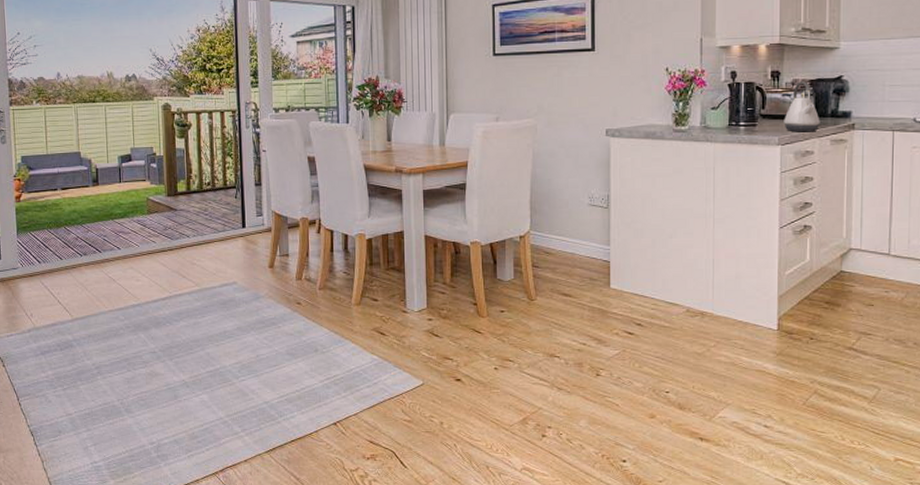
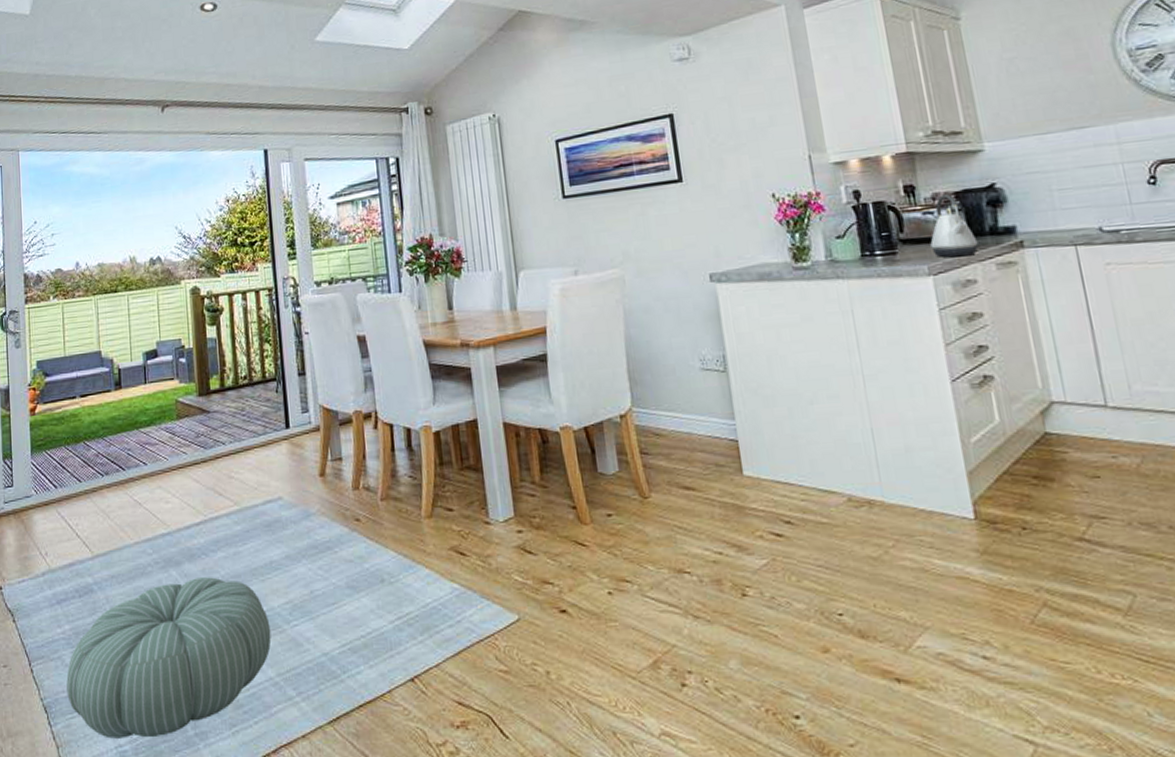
pouf: none [50,340,223,458] -> present [66,577,271,739]

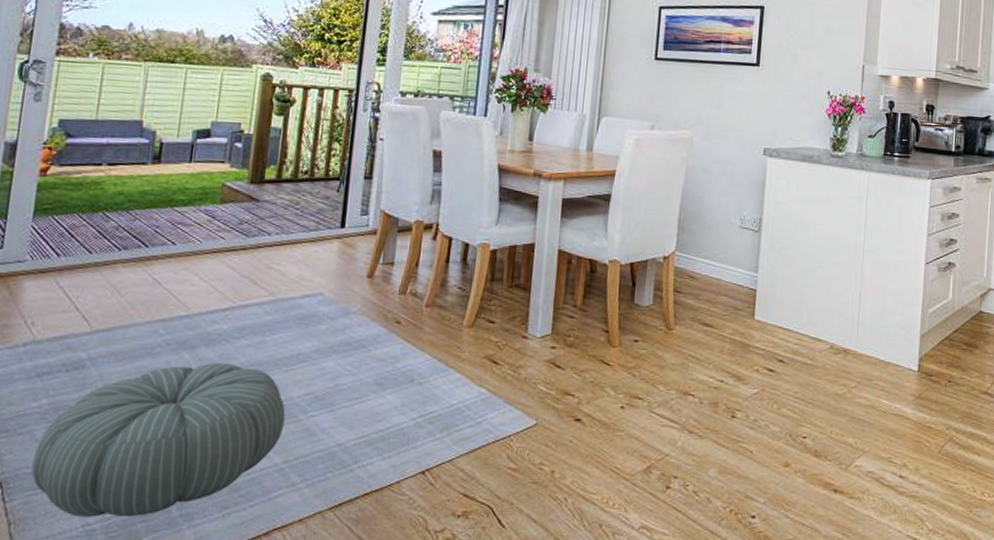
kettle: present [930,194,978,258] -> none [935,117,968,169]

